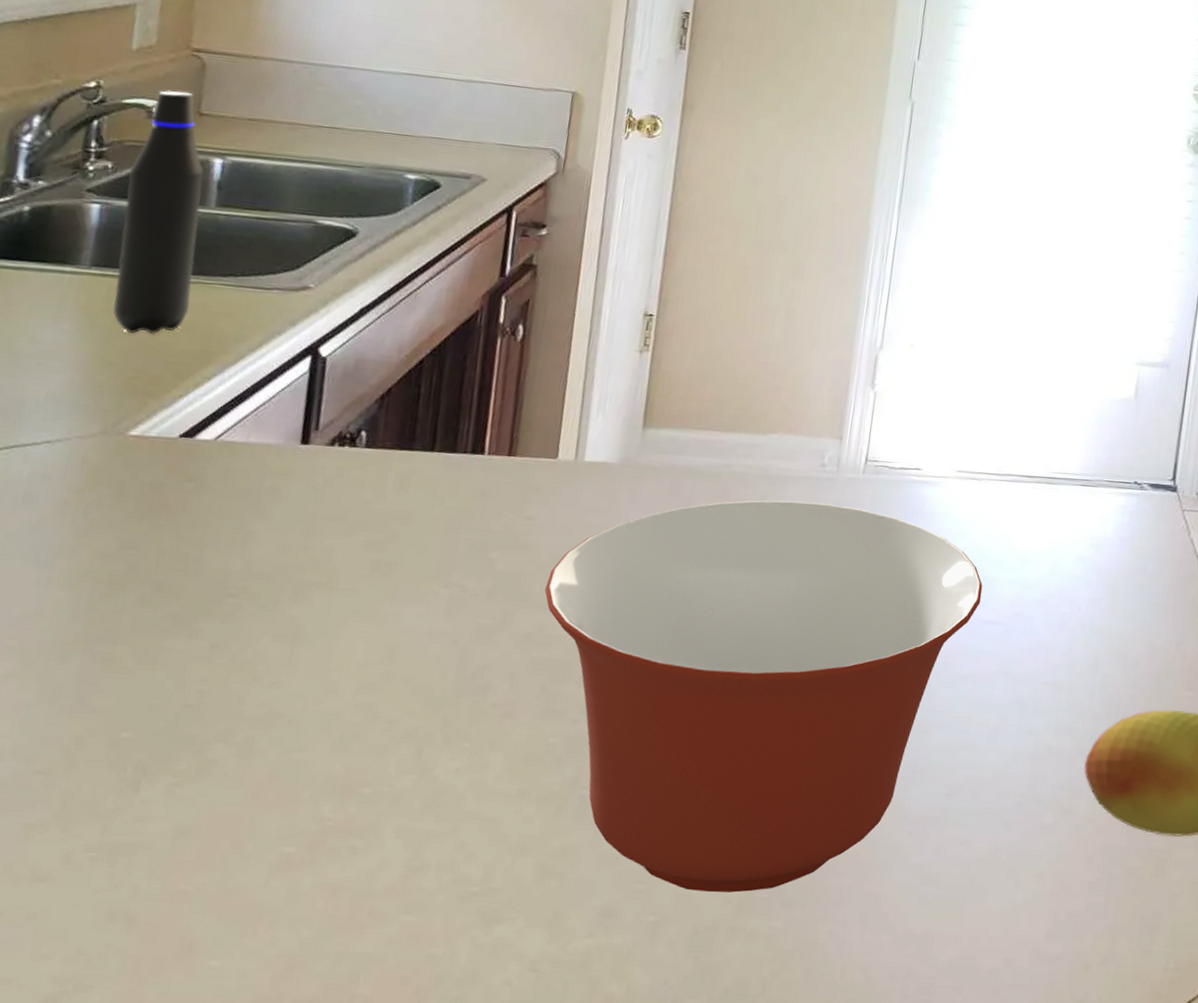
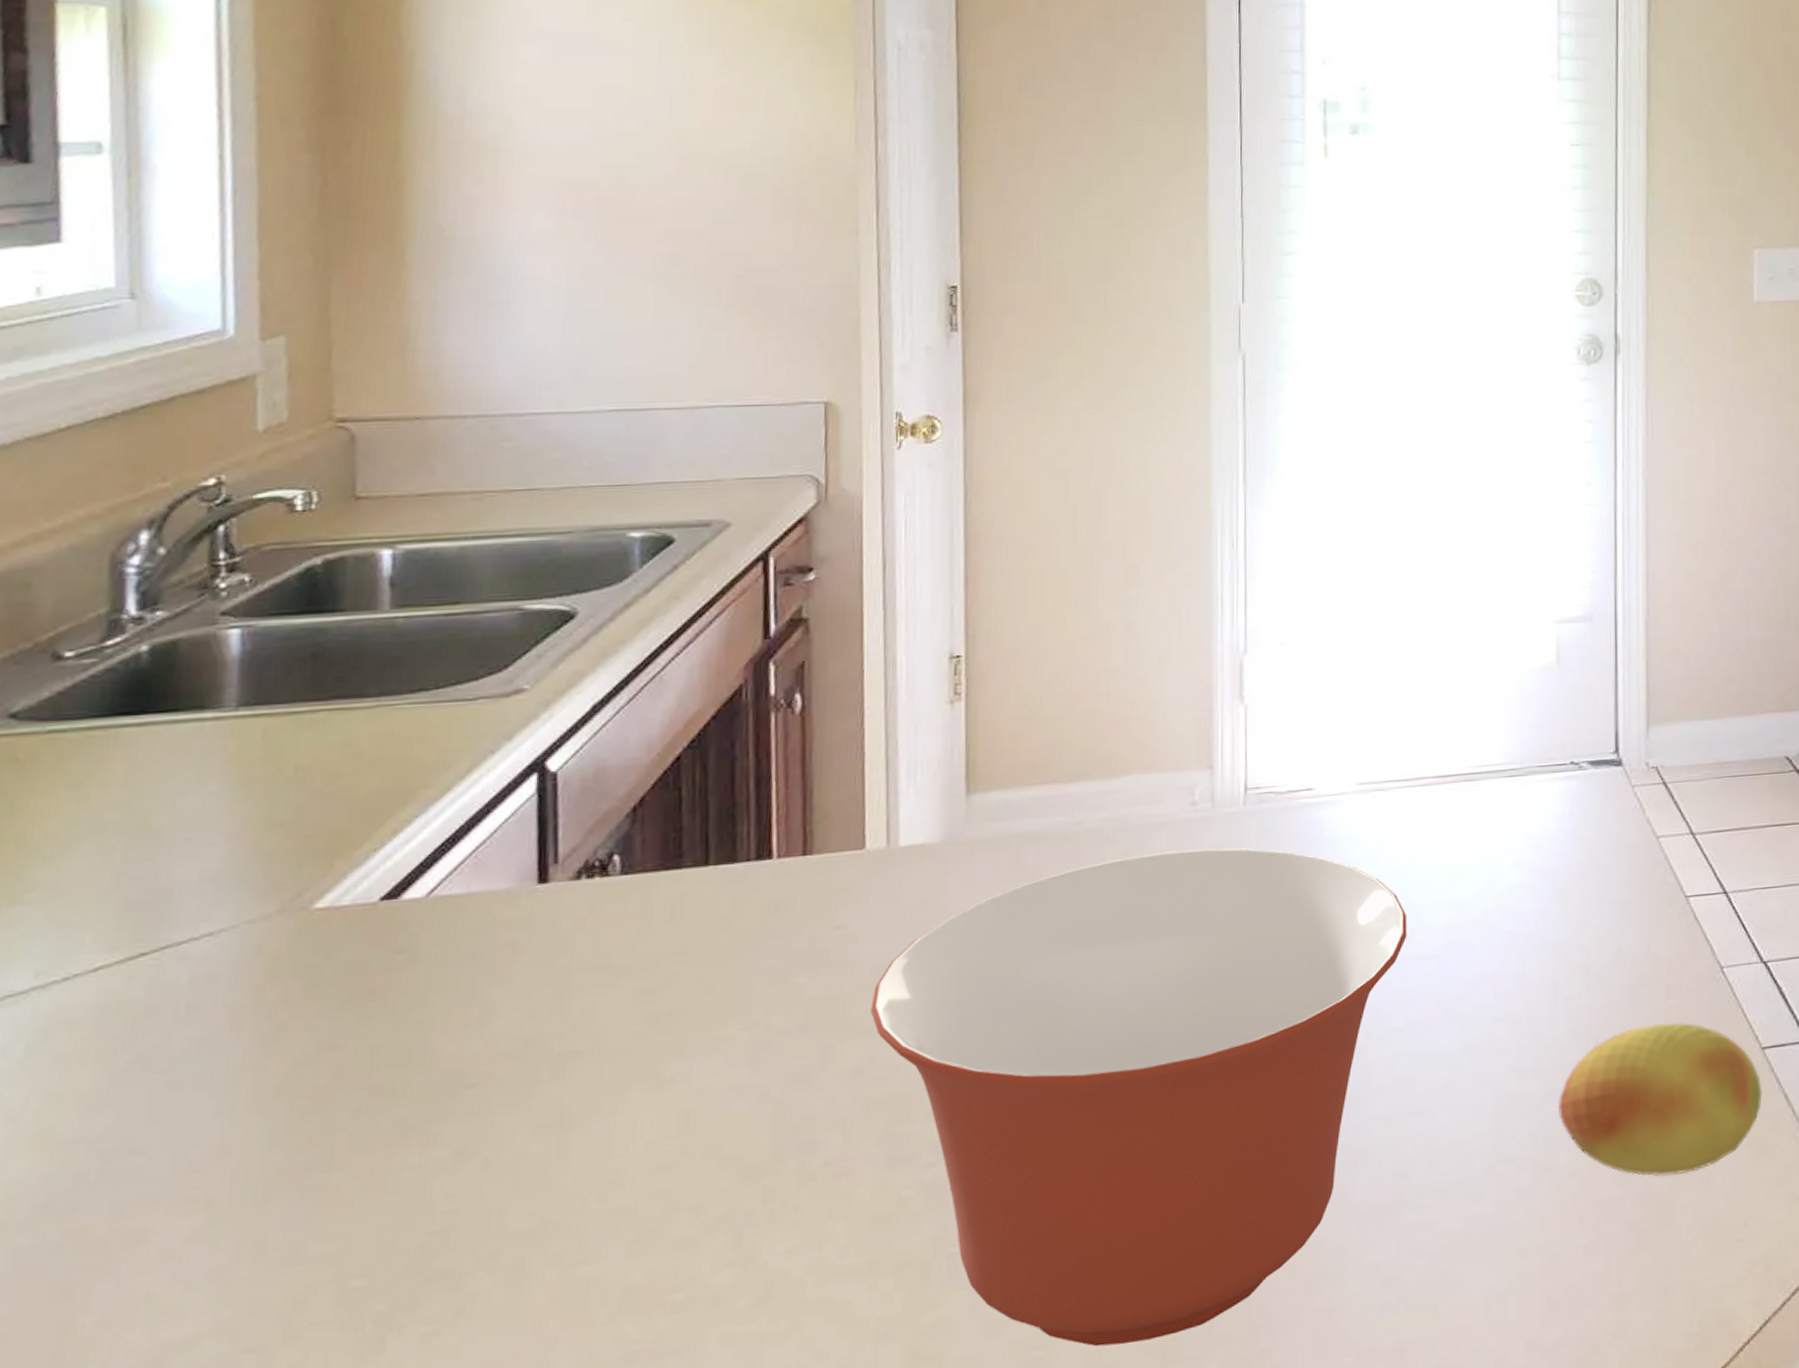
water bottle: present [112,90,204,334] -> none [272,473,374,782]

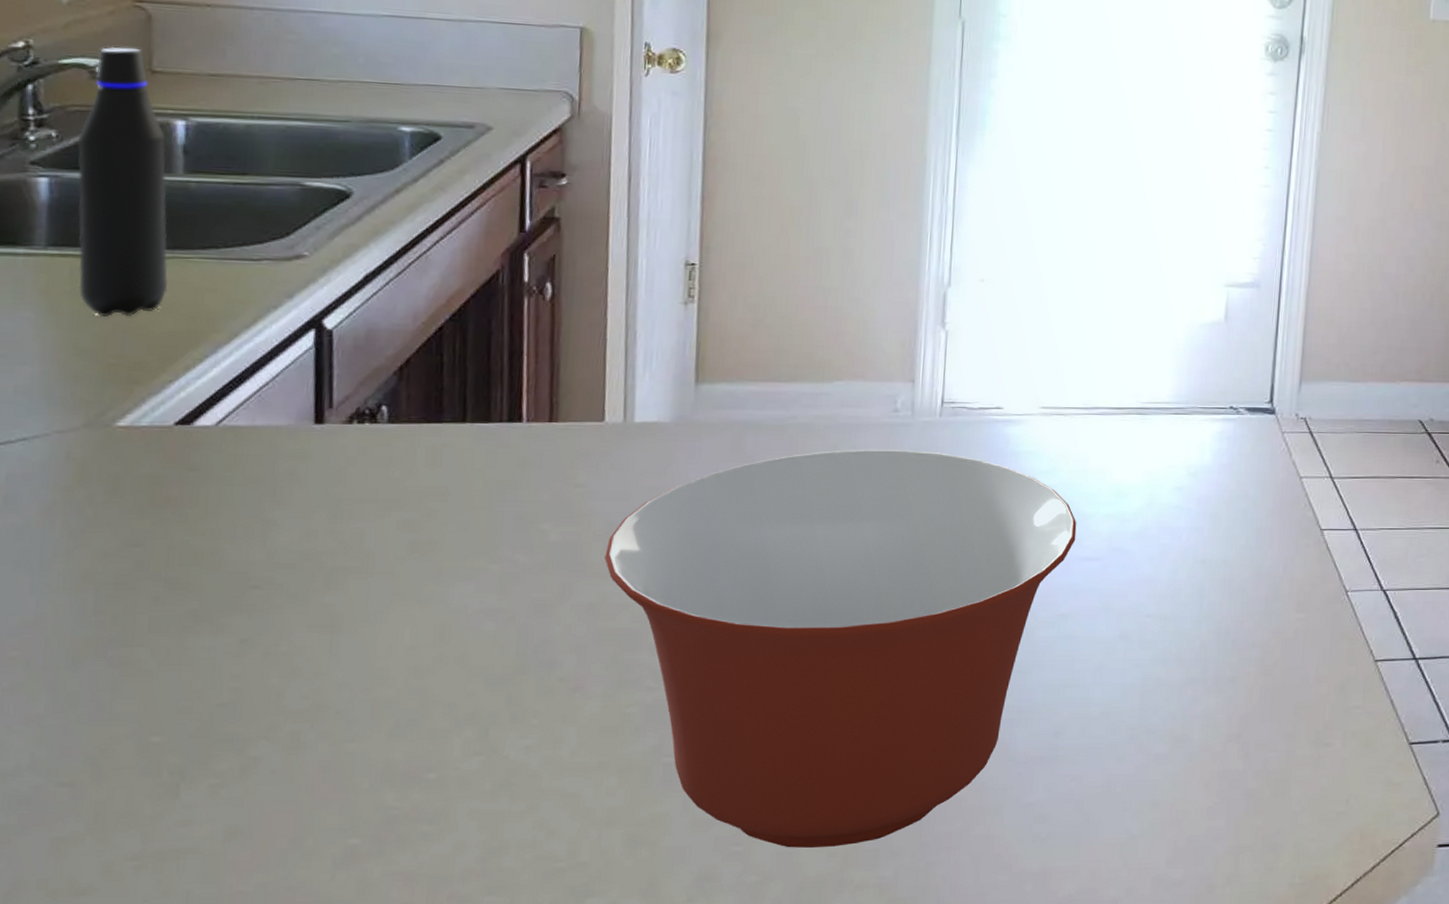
water bottle: none [272,473,374,782] -> present [77,46,169,316]
fruit: present [1559,1022,1762,1177] -> none [1195,632,1372,756]

